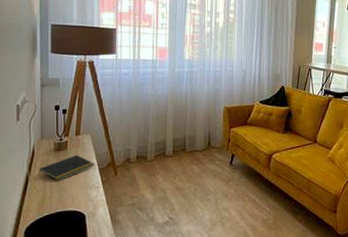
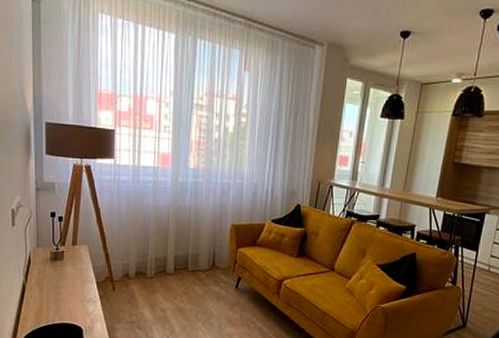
notepad: present [38,154,95,181] -> none [35,265,93,292]

